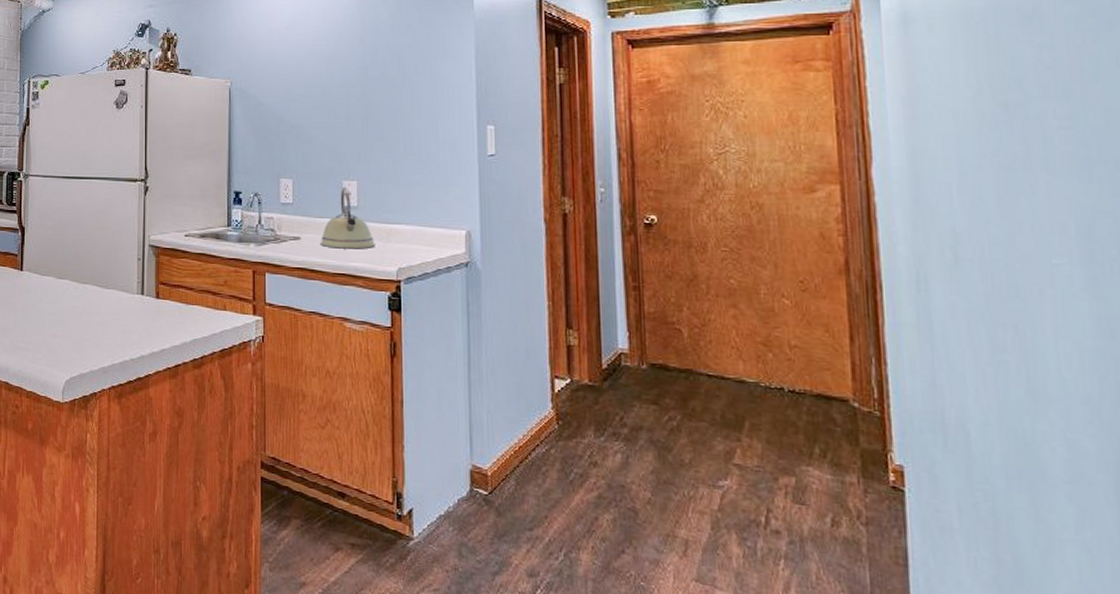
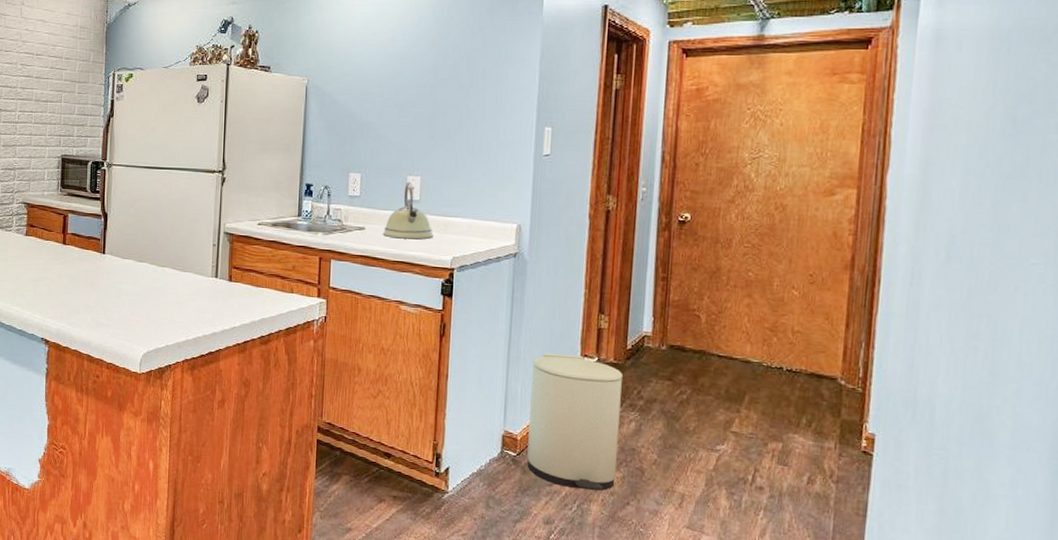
pedal bin: none [497,373,605,536] -> present [527,352,622,491]

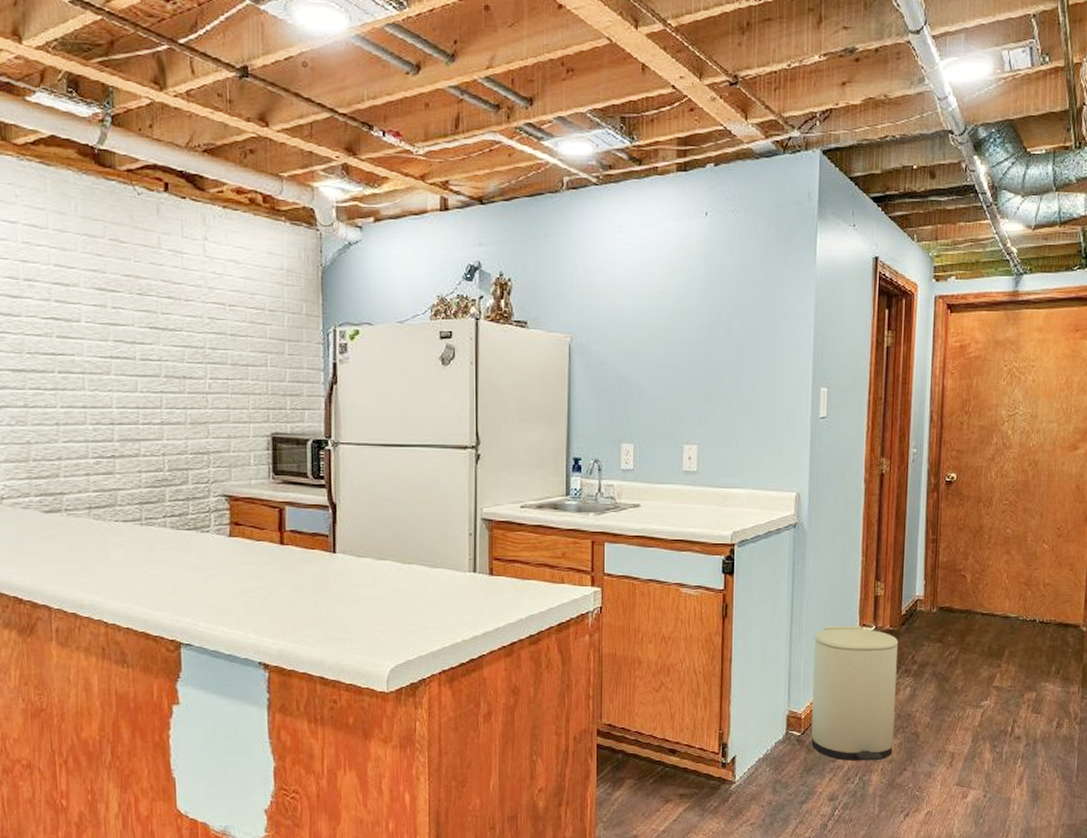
kettle: present [383,181,433,240] -> none [660,451,712,515]

